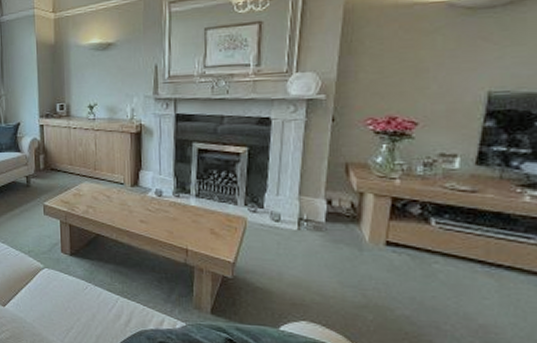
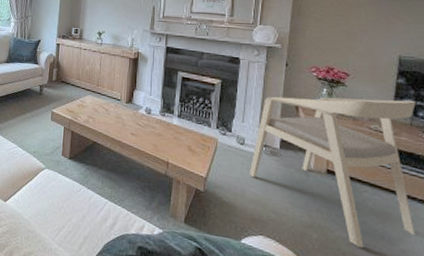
armchair: none [287,148,508,325] -> present [249,96,416,248]

